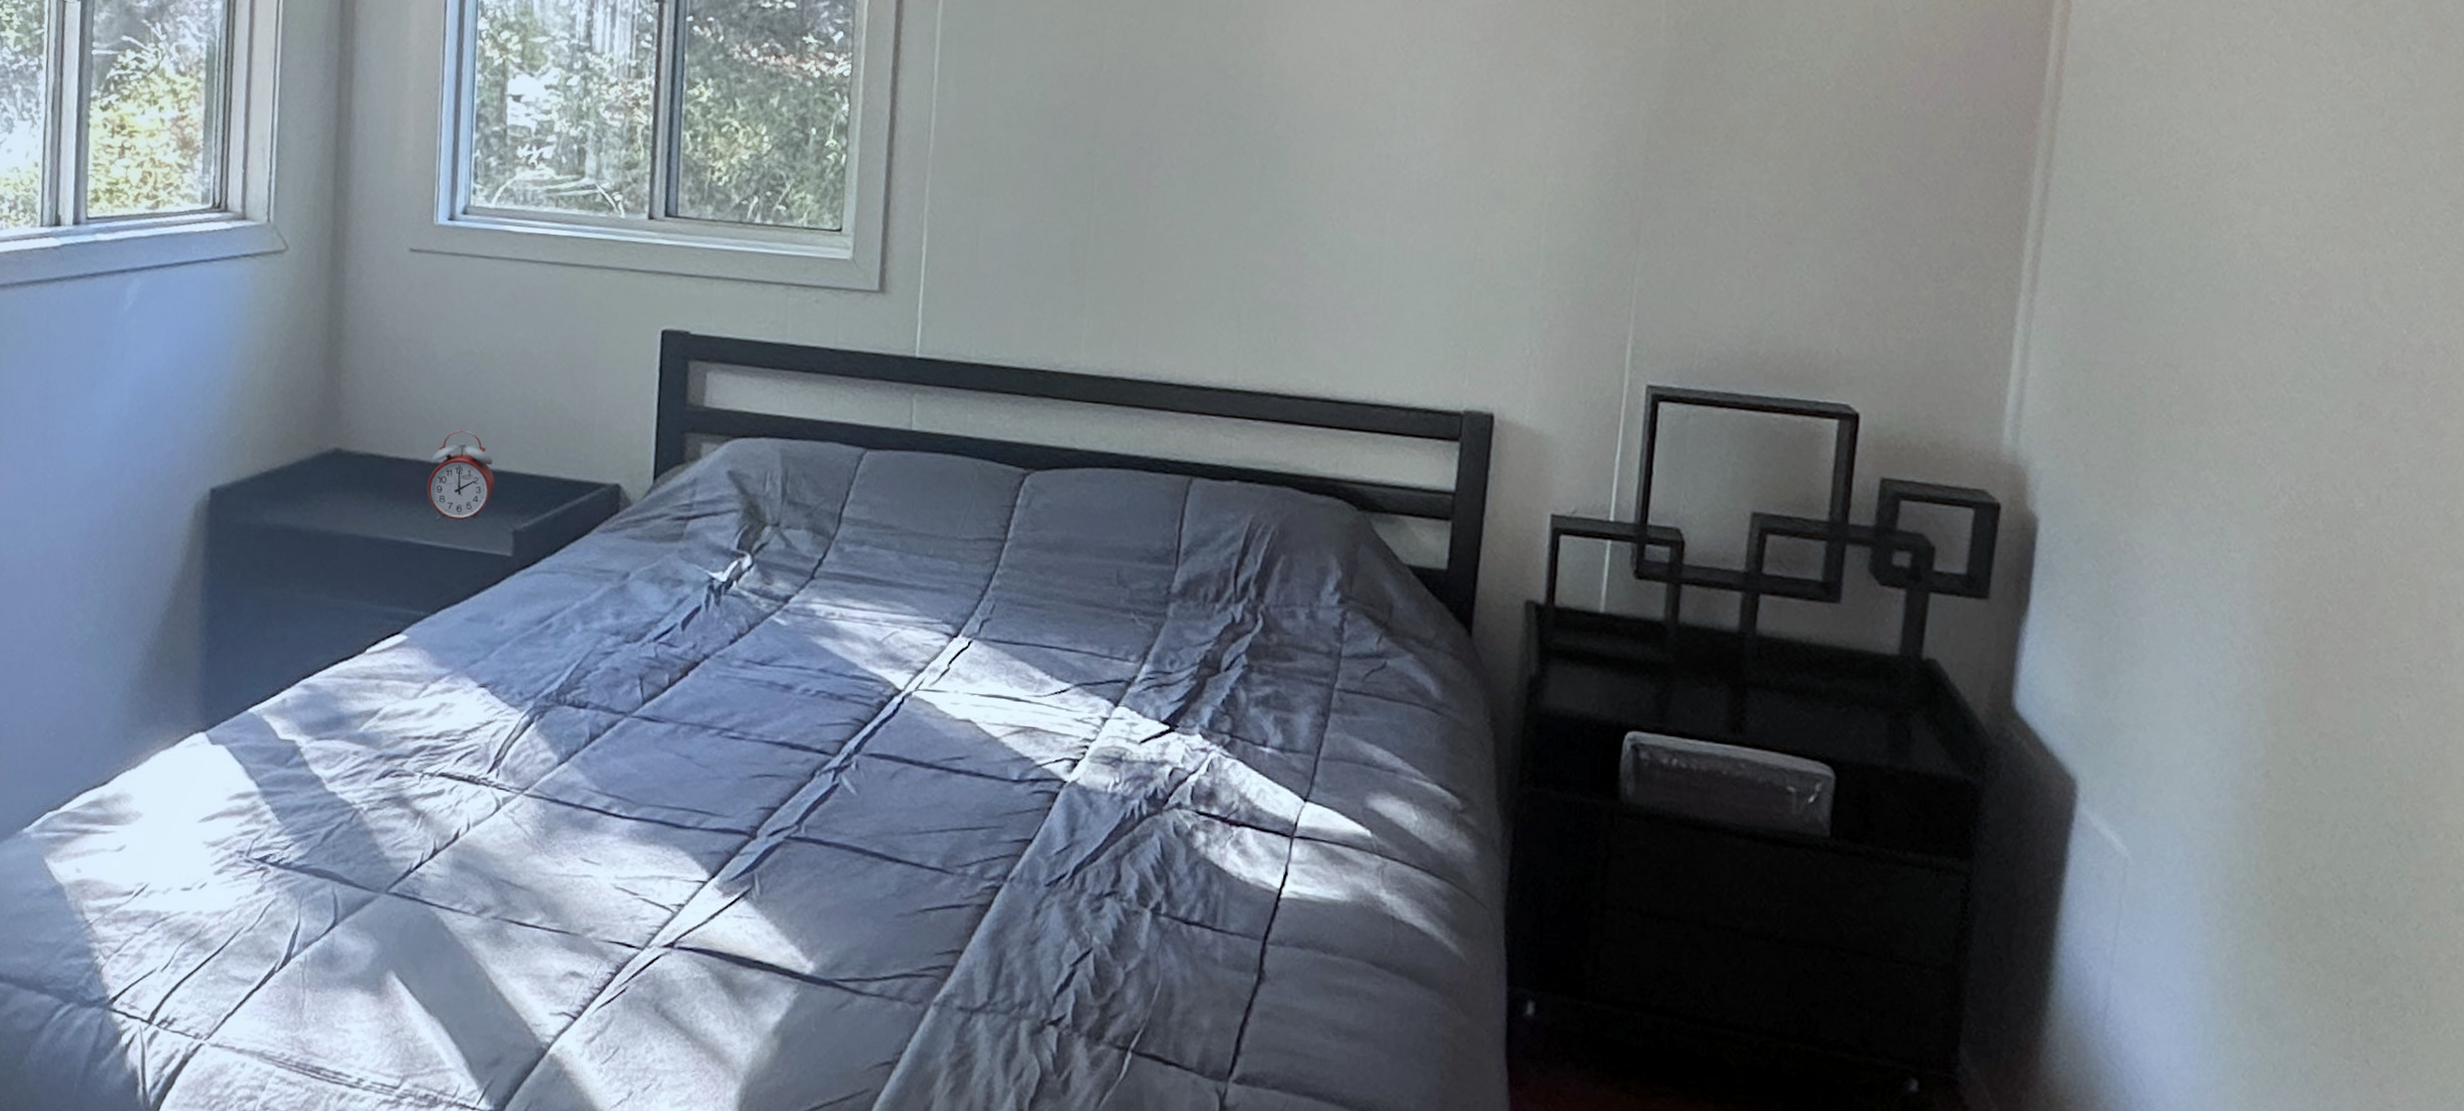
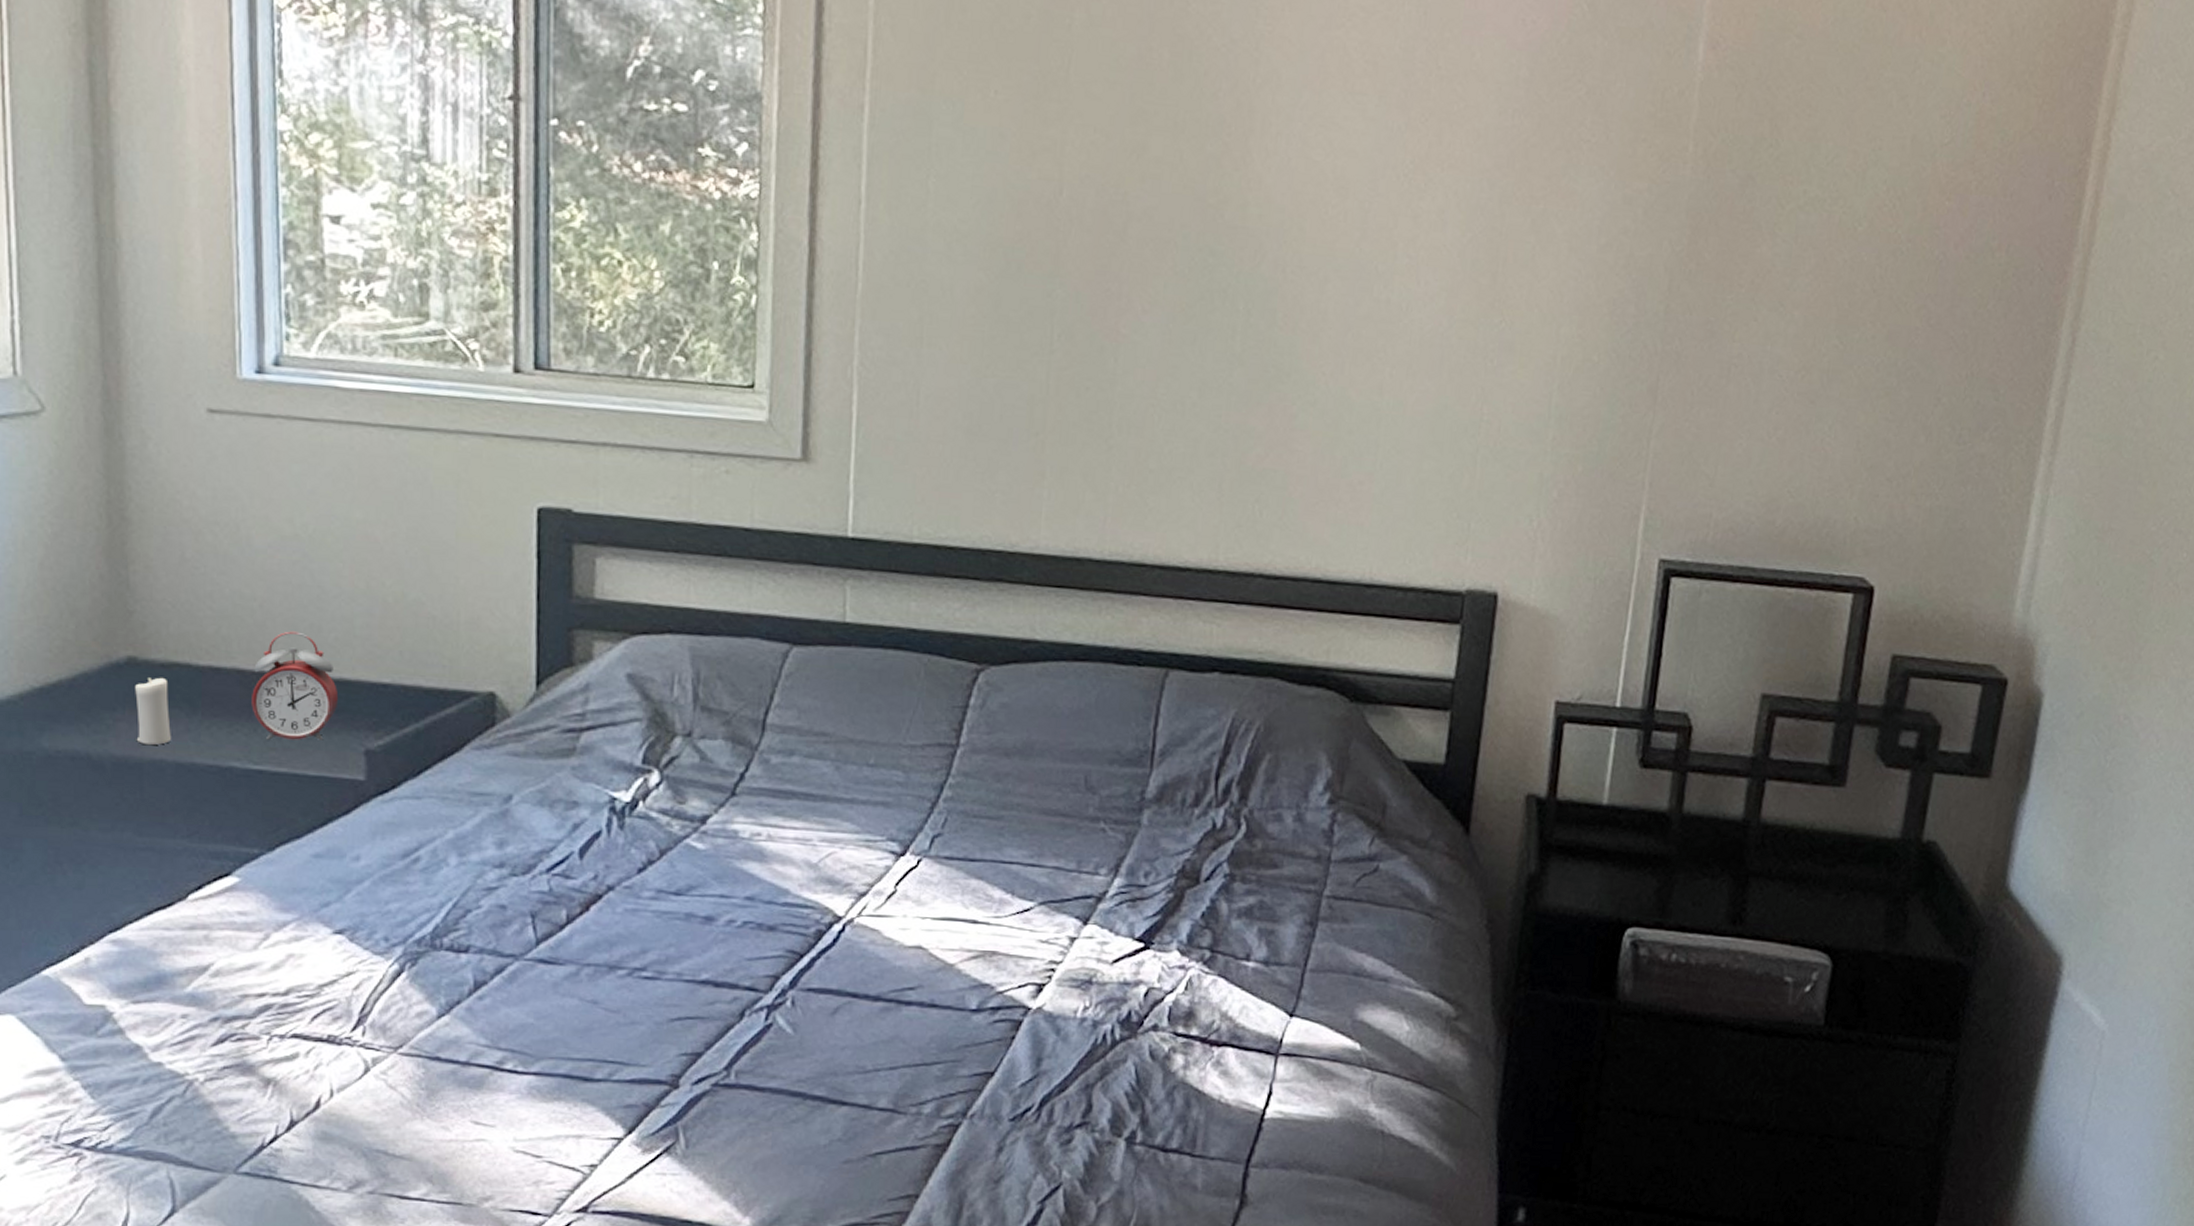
candle: none [336,466,364,523] -> present [135,677,171,746]

